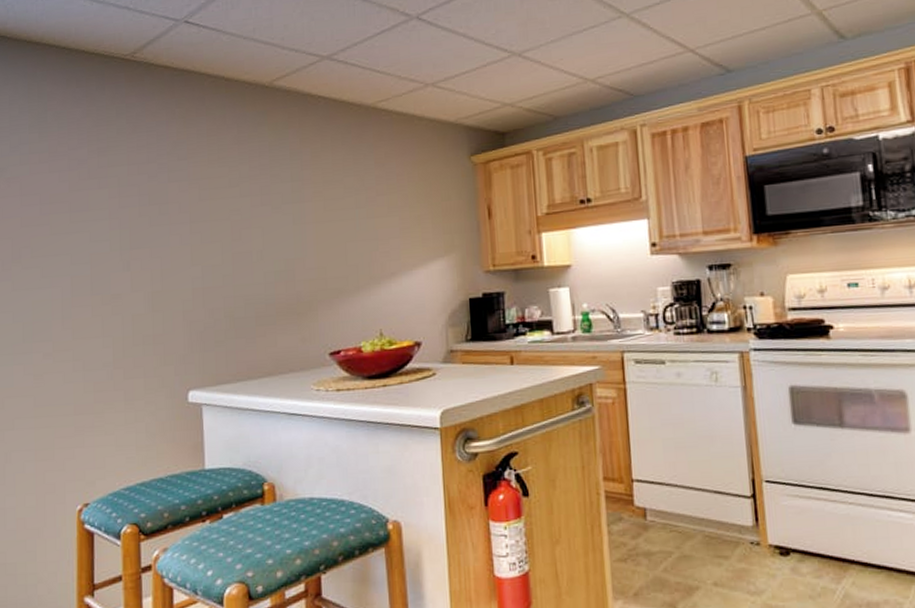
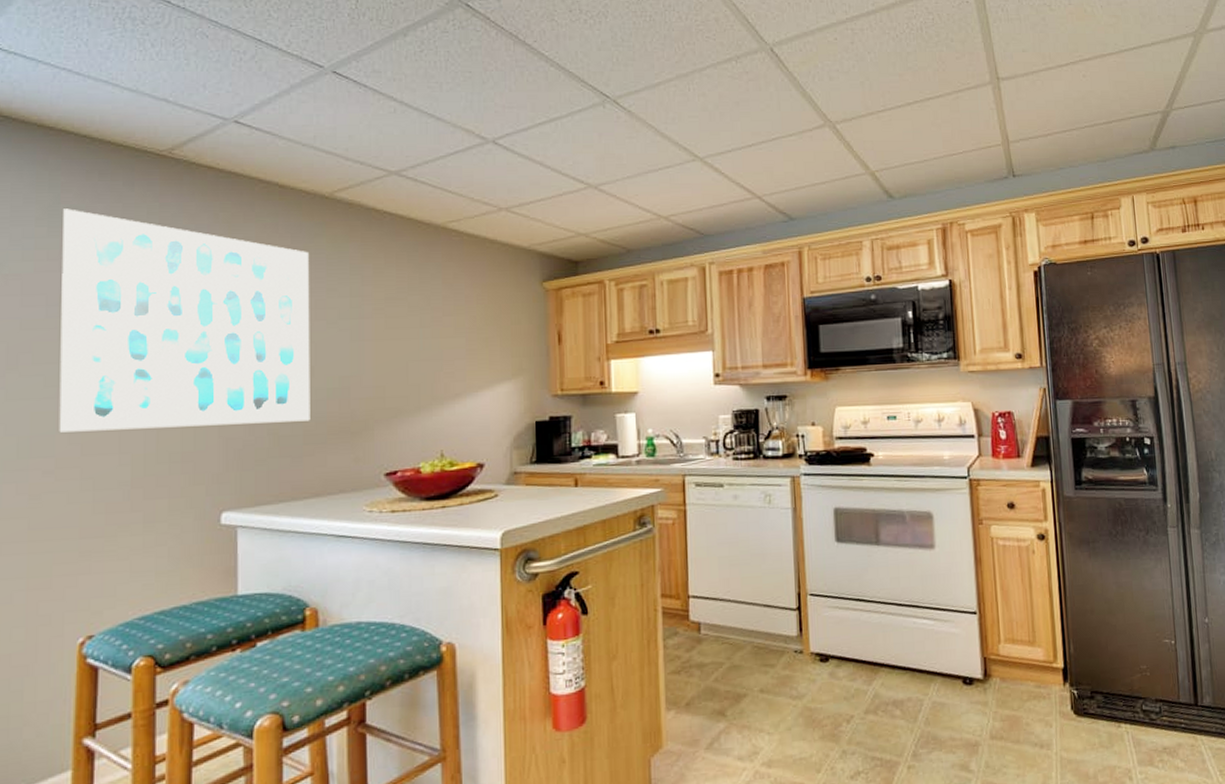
wall art: none [50,115,261,319] -> present [59,208,310,433]

